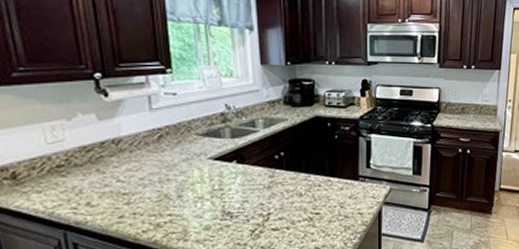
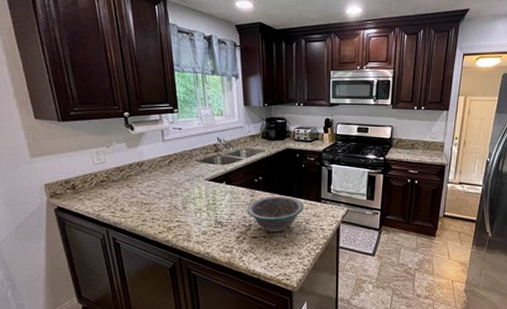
bowl: none [264,174,337,222] -> present [246,195,304,233]

